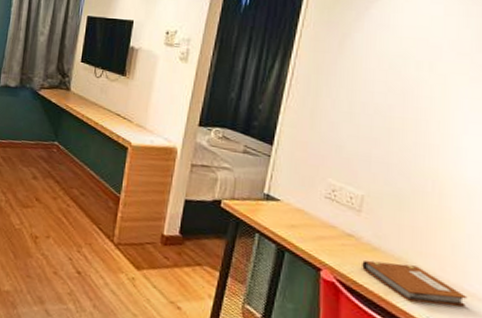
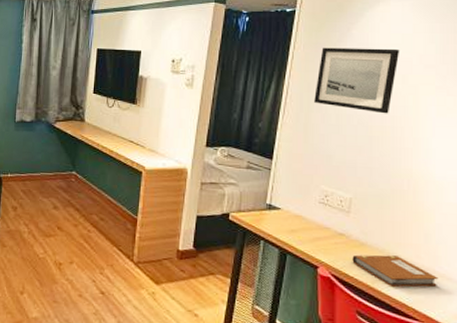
wall art: none [324,26,428,104] -> present [314,47,400,114]

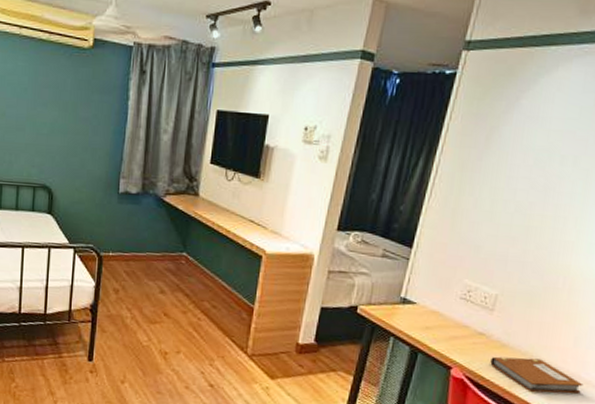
wall art: present [314,47,400,114] -> none [467,119,576,201]

